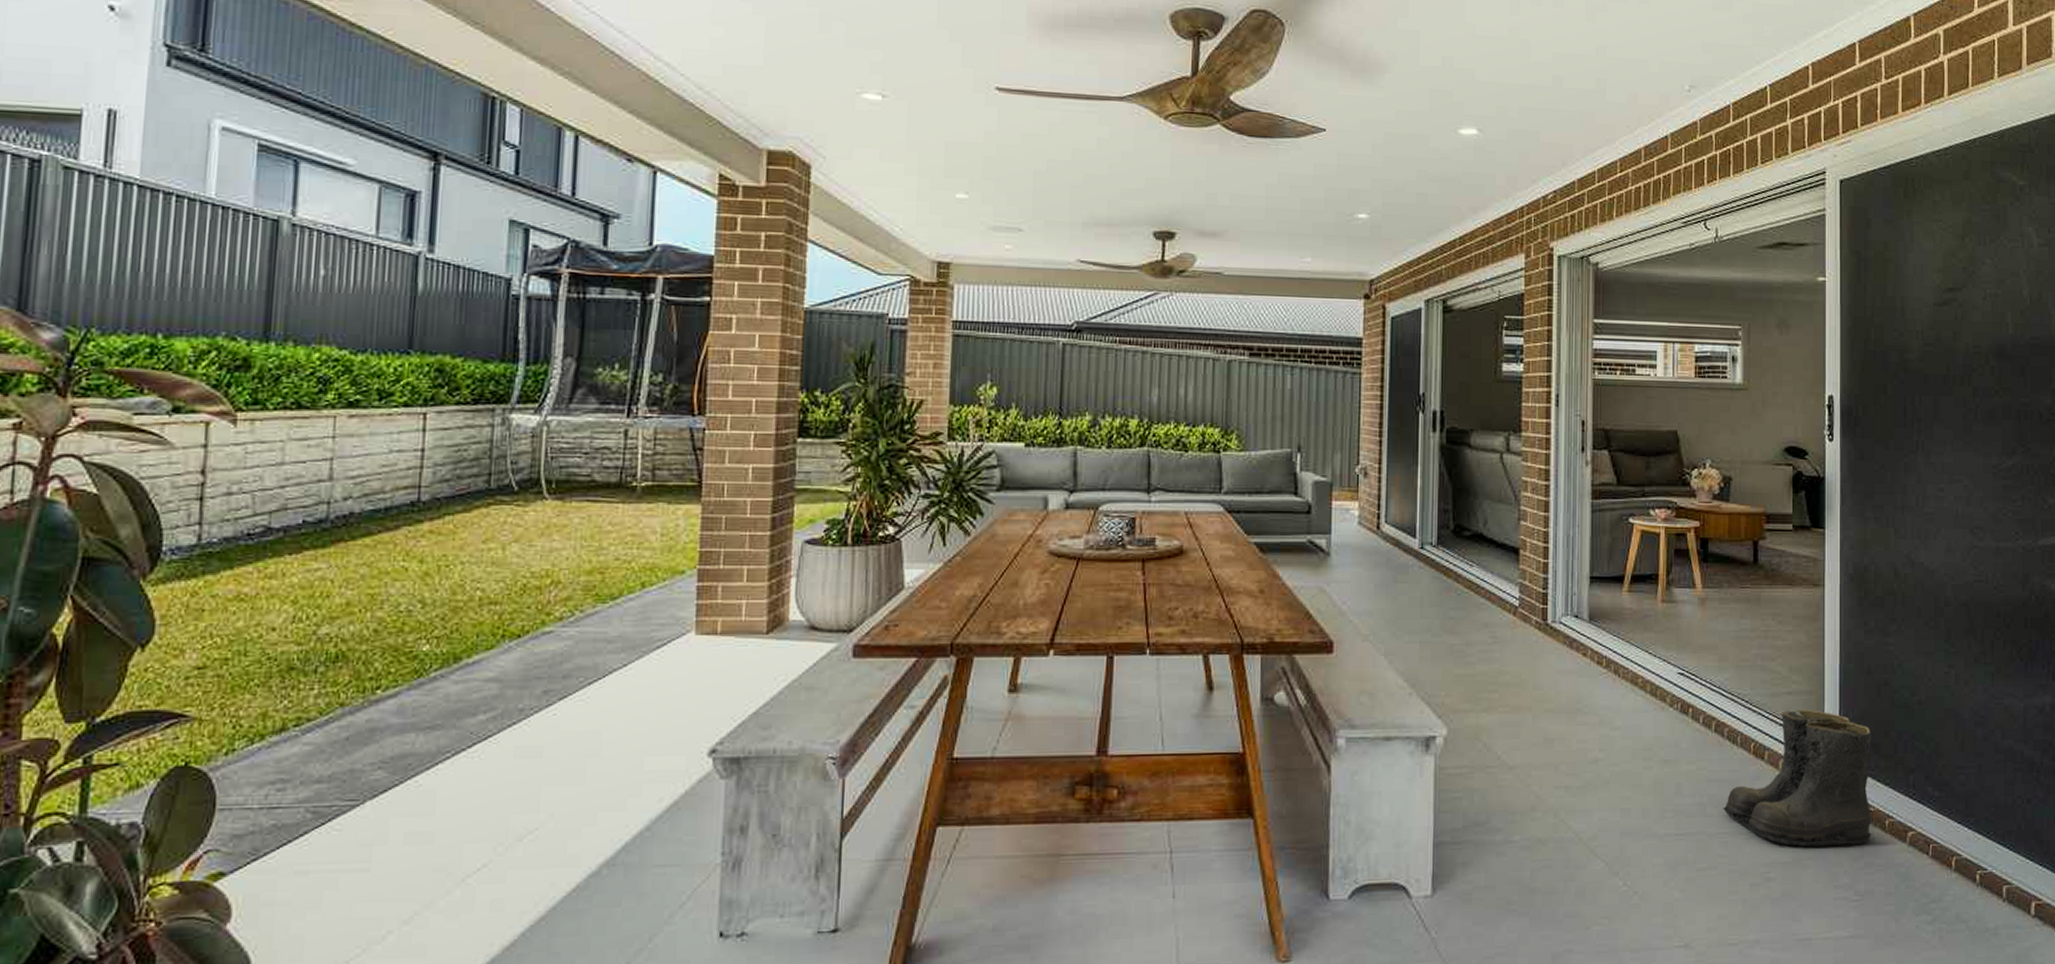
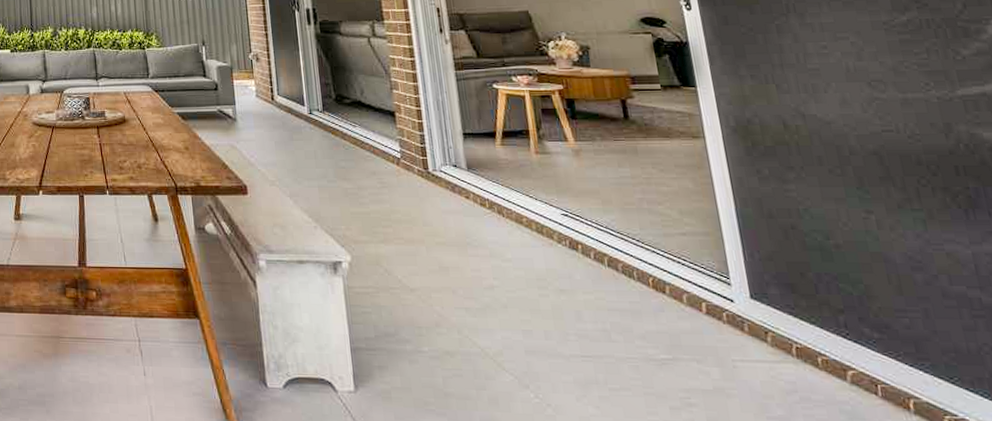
boots: present [1723,710,1874,847] -> none [628,249,807,380]

